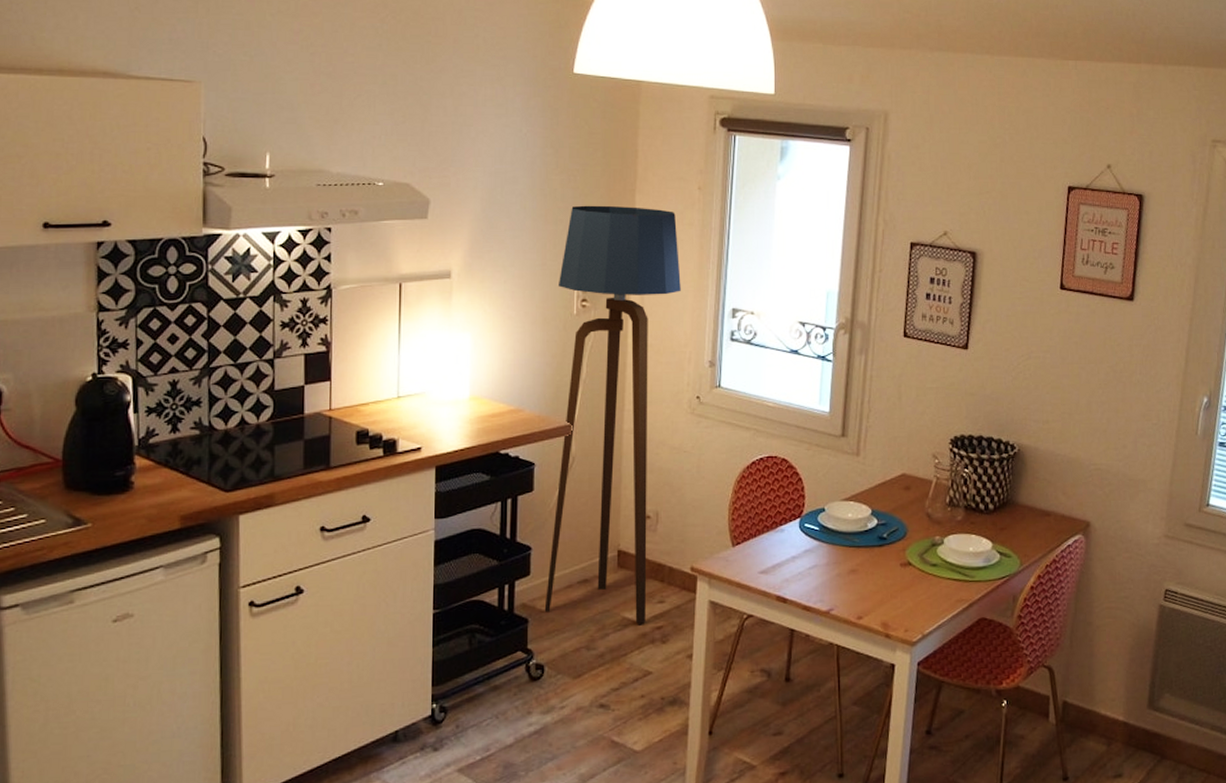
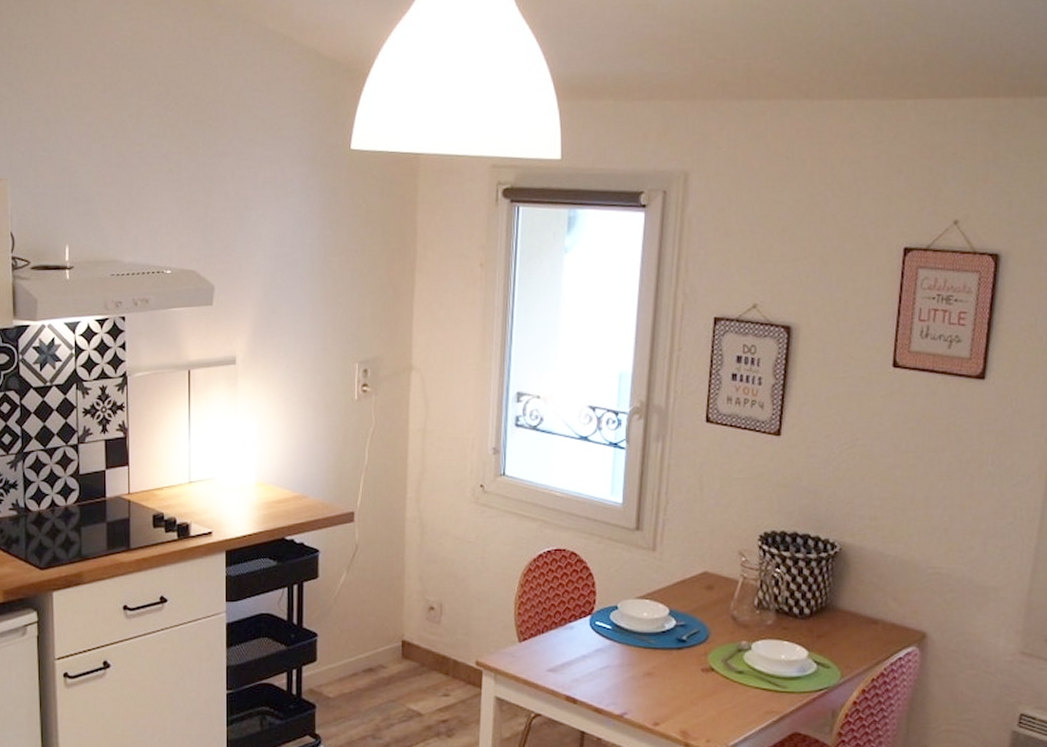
floor lamp: present [544,205,681,624] -> none [331,286,463,716]

